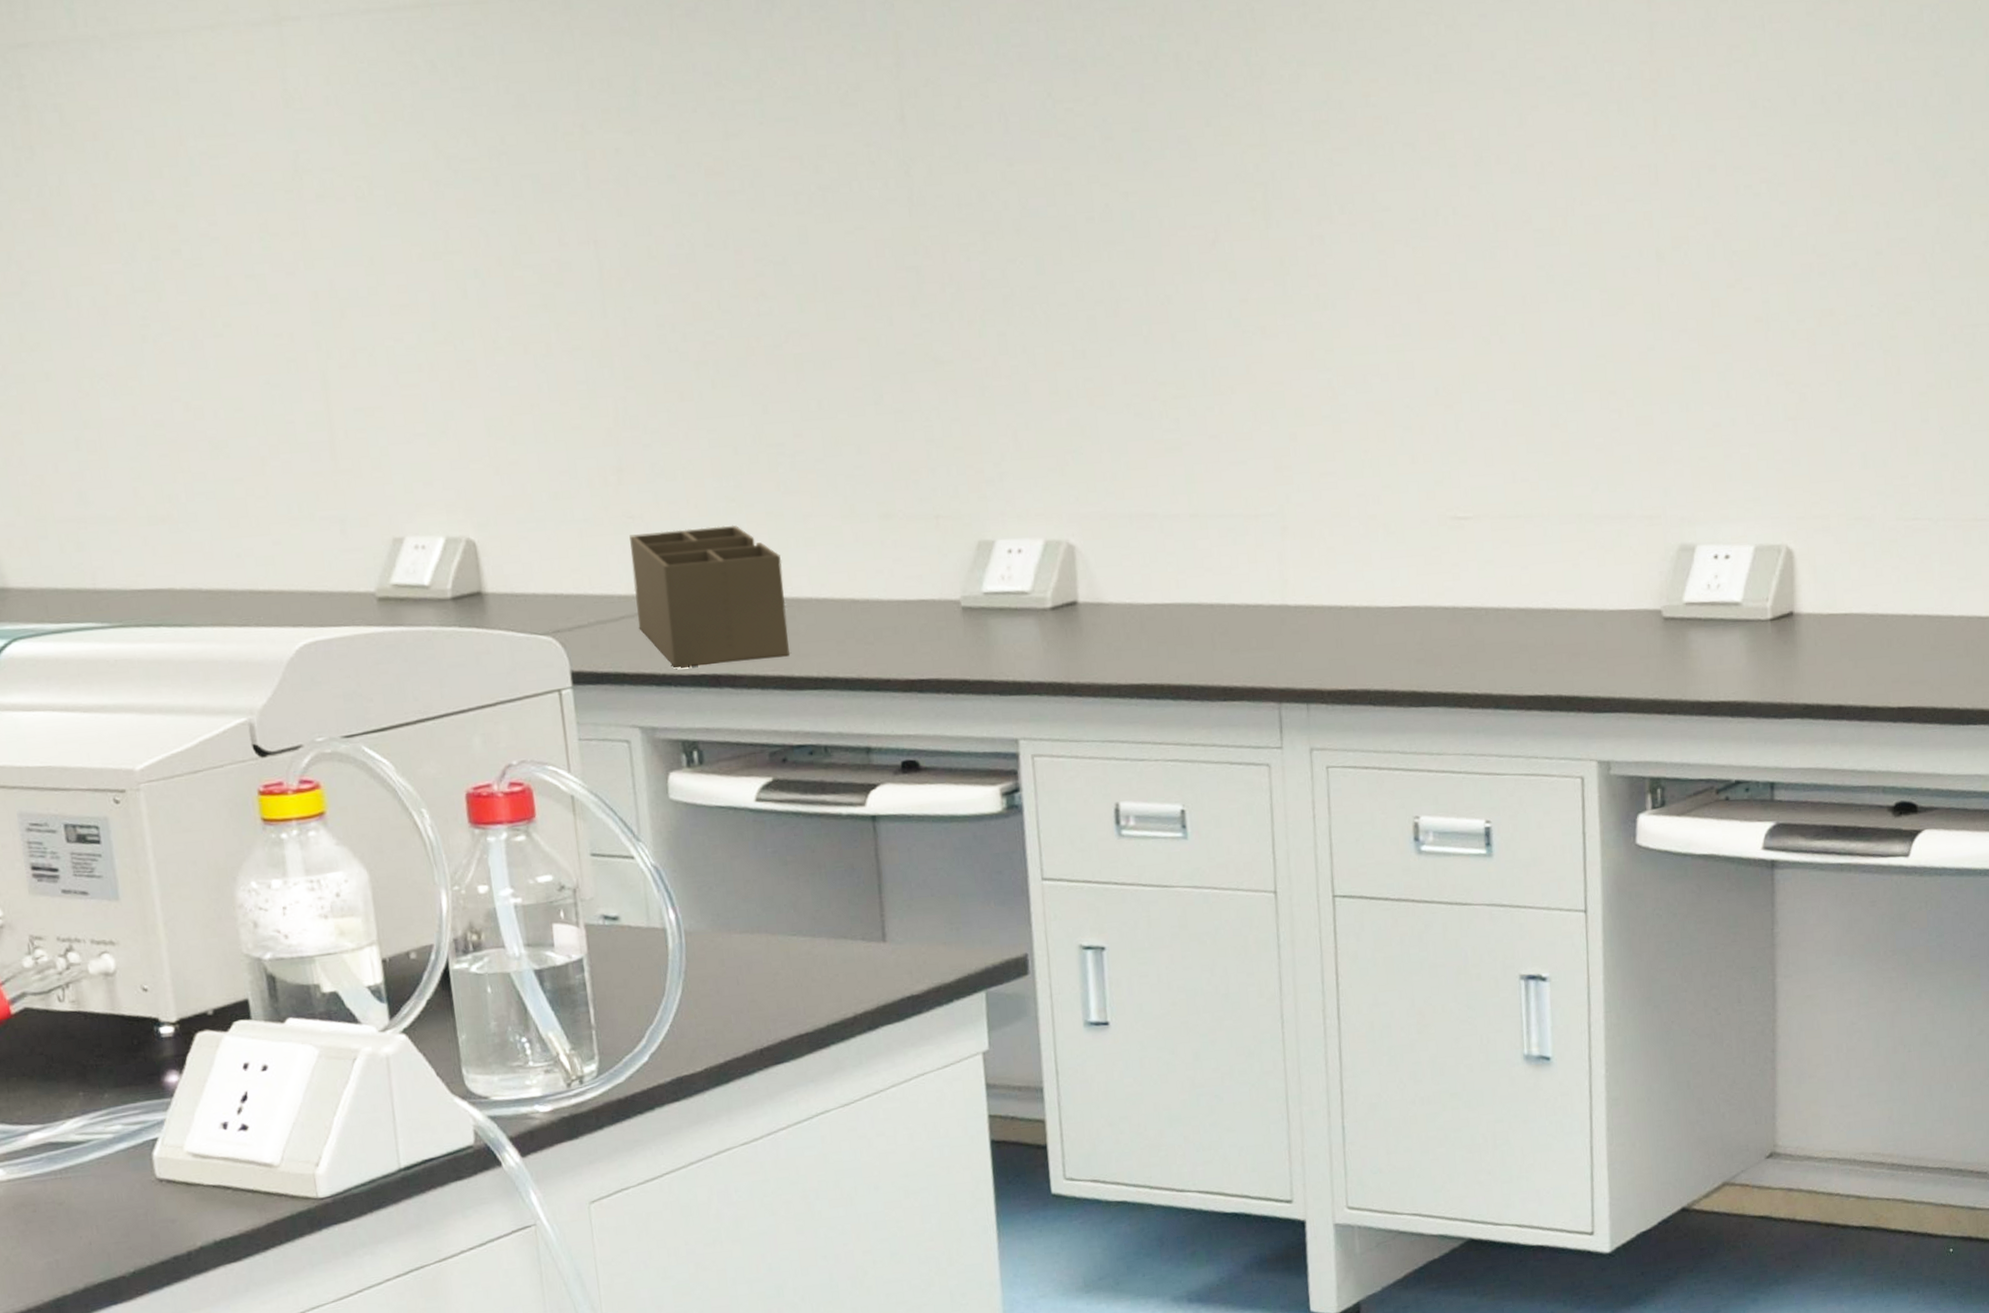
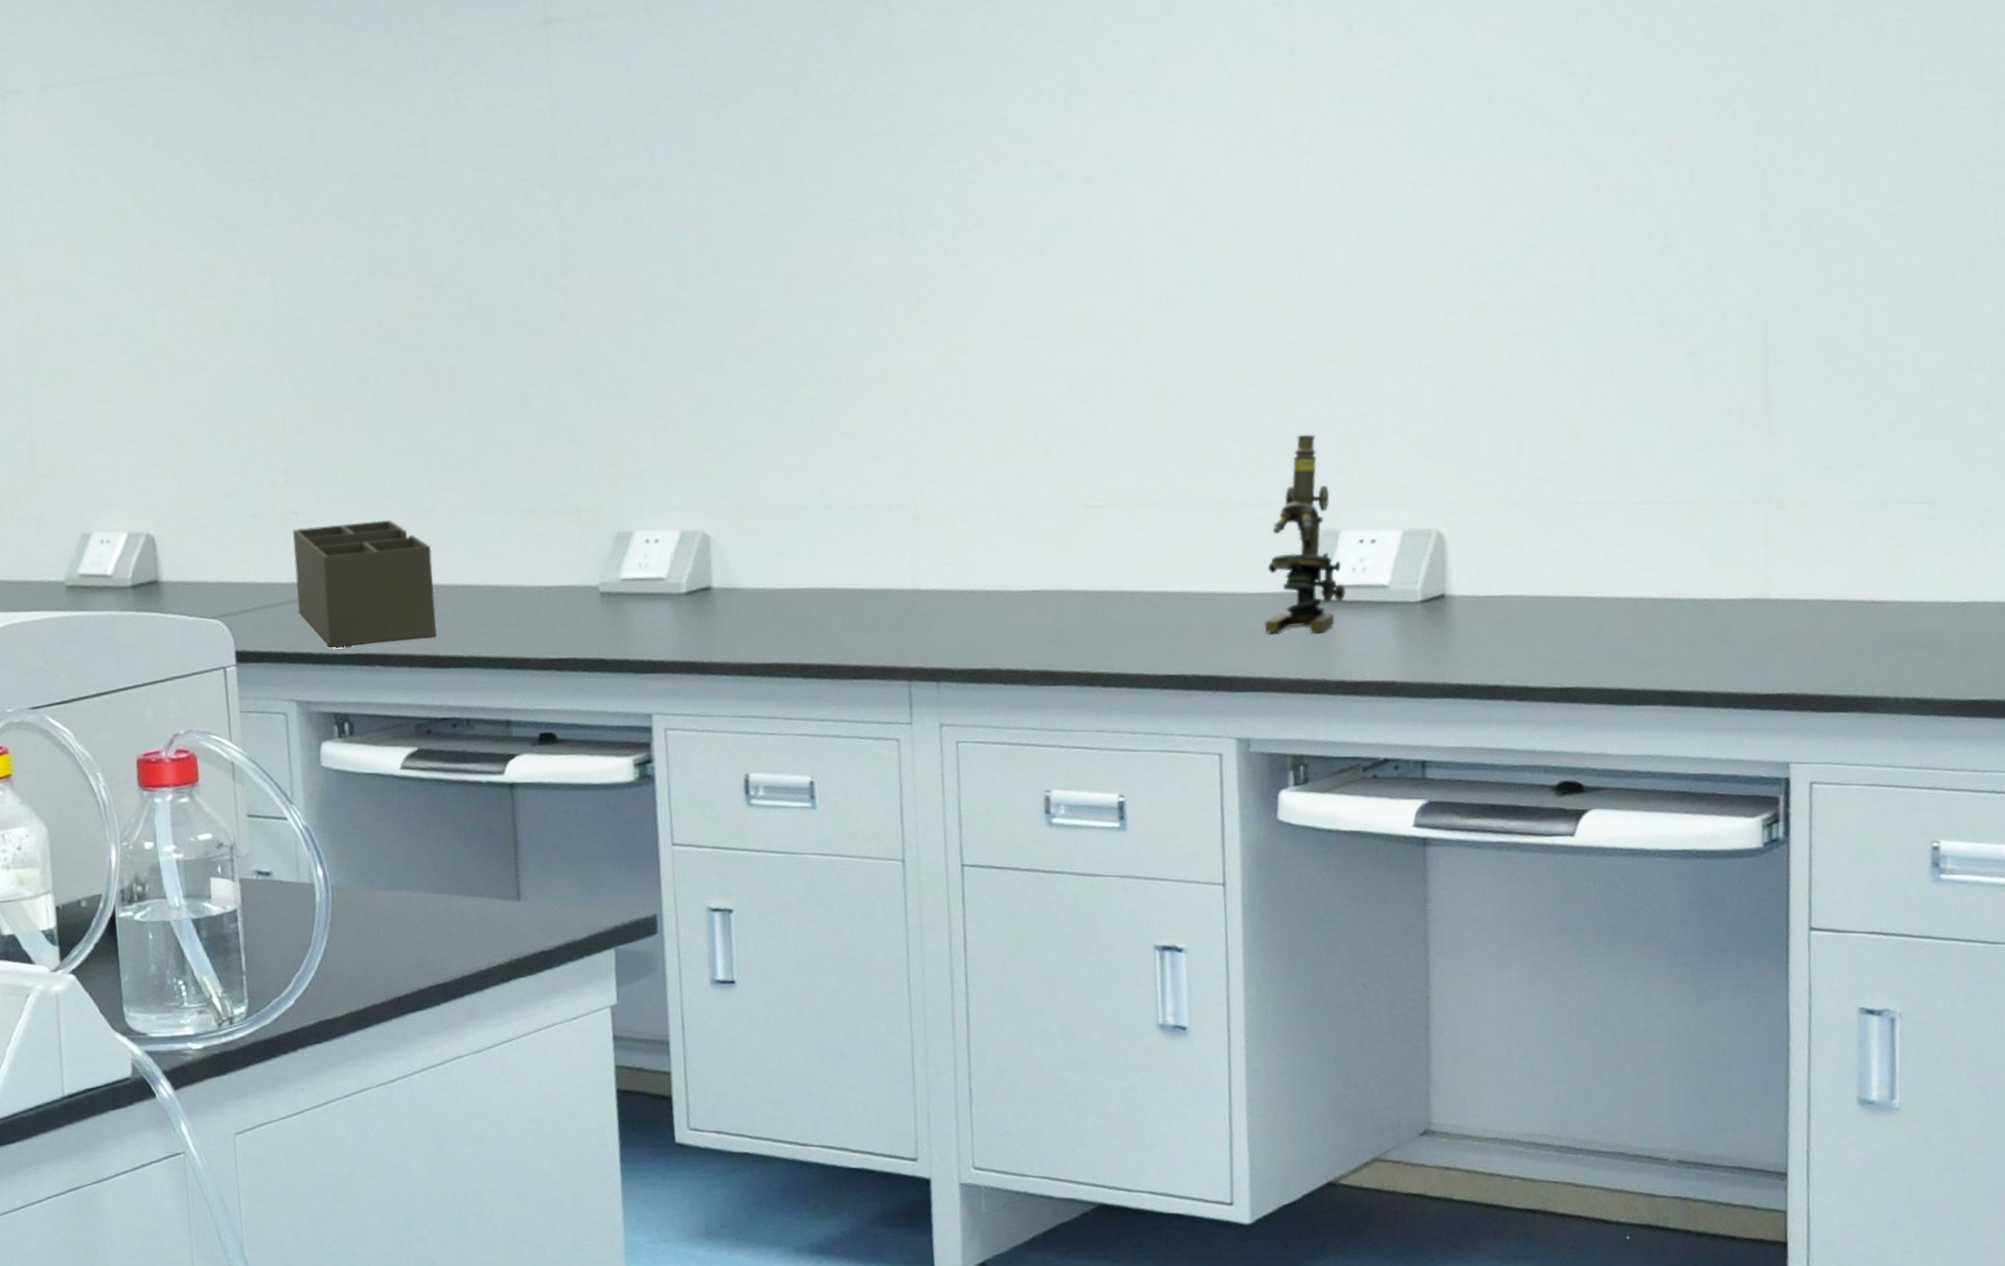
microscope: none [1624,444,1701,652] -> present [1264,434,1345,634]

